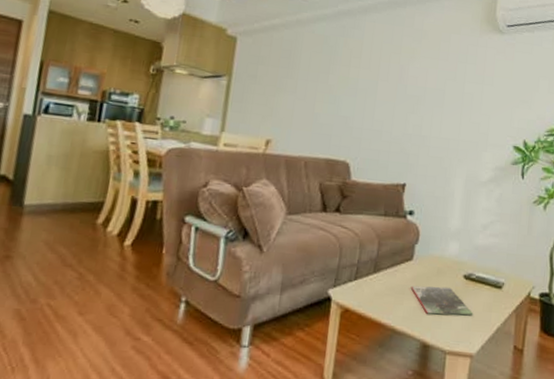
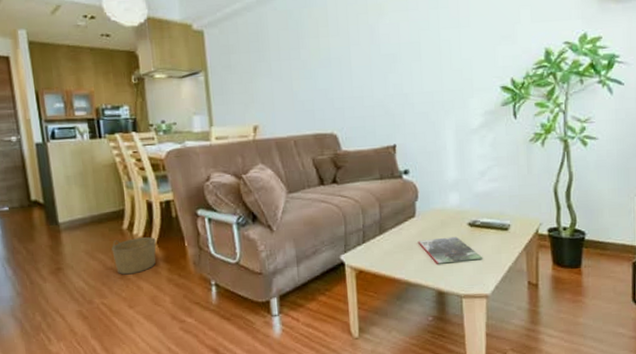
basket: none [76,234,131,276] -> present [111,237,156,275]

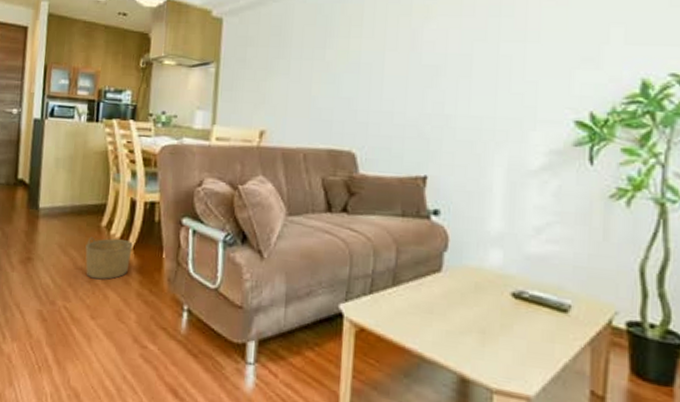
magazine: present [417,236,483,264] -> none [440,303,529,347]

